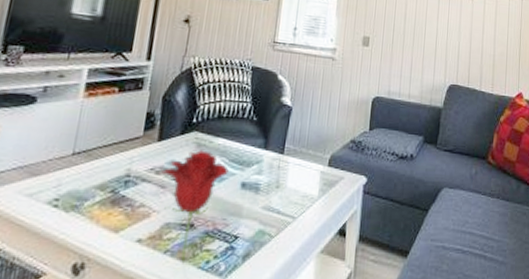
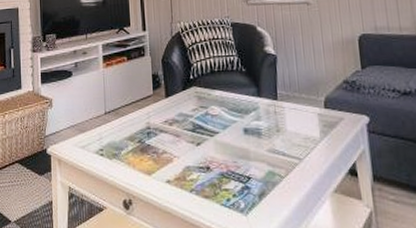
flower: present [158,150,229,264] -> none [171,102,230,201]

